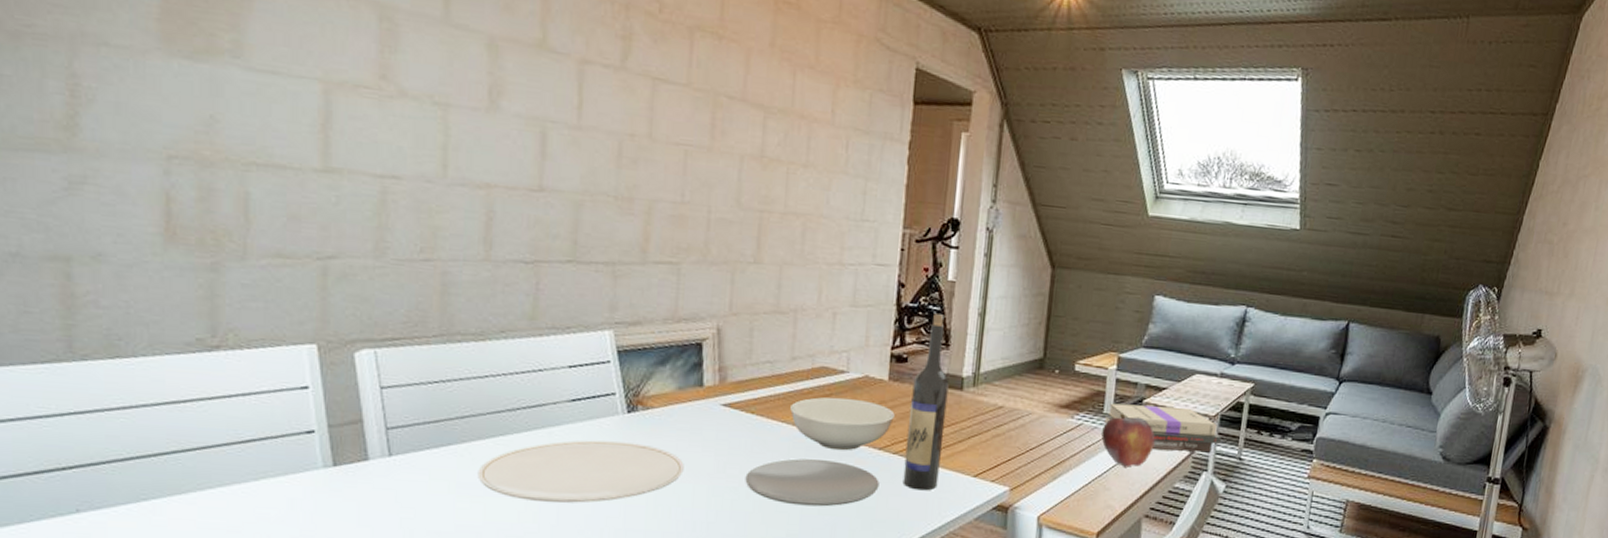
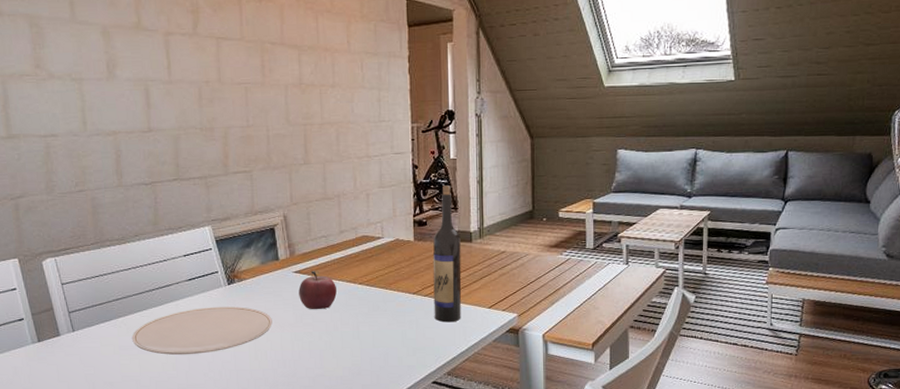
fruit: none [725,406,778,458] -> present [298,271,337,310]
plate: present [745,458,880,507] -> none [317,306,417,342]
bowl: present [790,397,895,451] -> none [344,257,422,298]
fruit: present [1101,414,1155,467] -> none [587,247,631,289]
books: present [1105,403,1221,453] -> none [588,238,687,274]

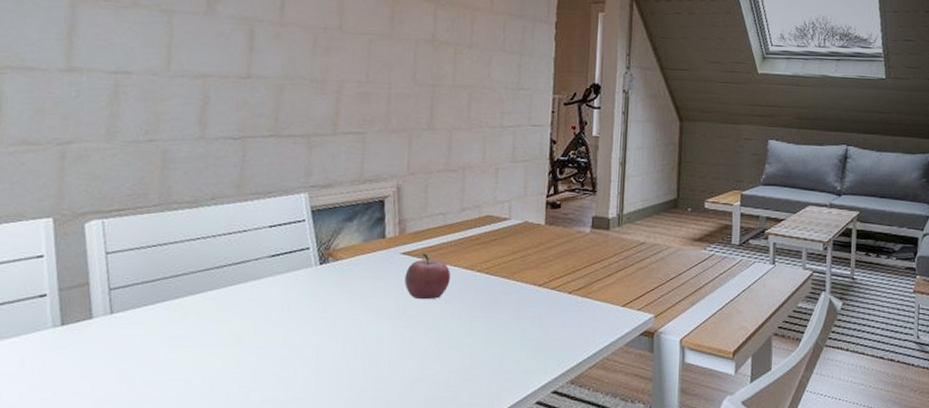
plate: present [132,306,272,355] -> none [188,291,369,348]
wine bottle: present [432,185,462,323] -> none [560,165,597,321]

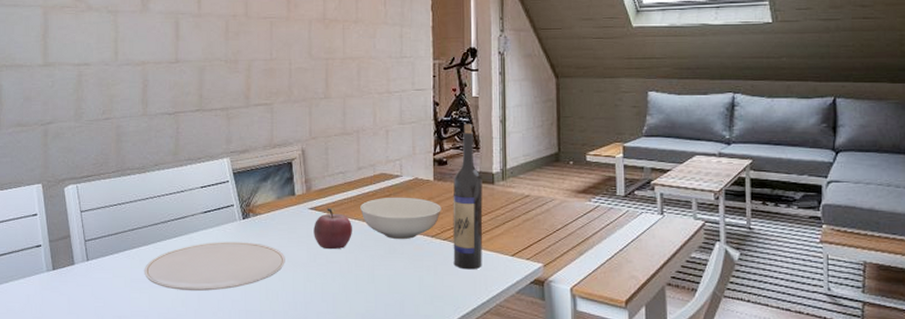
plate: none [188,291,369,348] -> present [144,242,285,291]
bowl: none [461,241,552,289] -> present [360,197,441,240]
wine bottle: none [560,165,597,321] -> present [452,124,483,270]

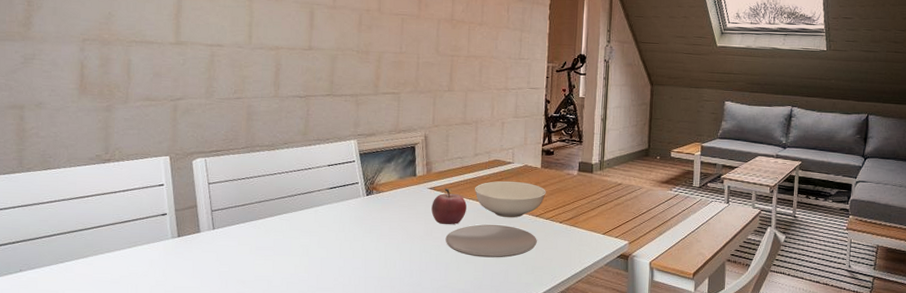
plate: present [144,242,285,291] -> none [269,215,404,259]
plate: none [331,248,435,287] -> present [445,224,537,258]
wine bottle: present [452,124,483,270] -> none [553,120,583,245]

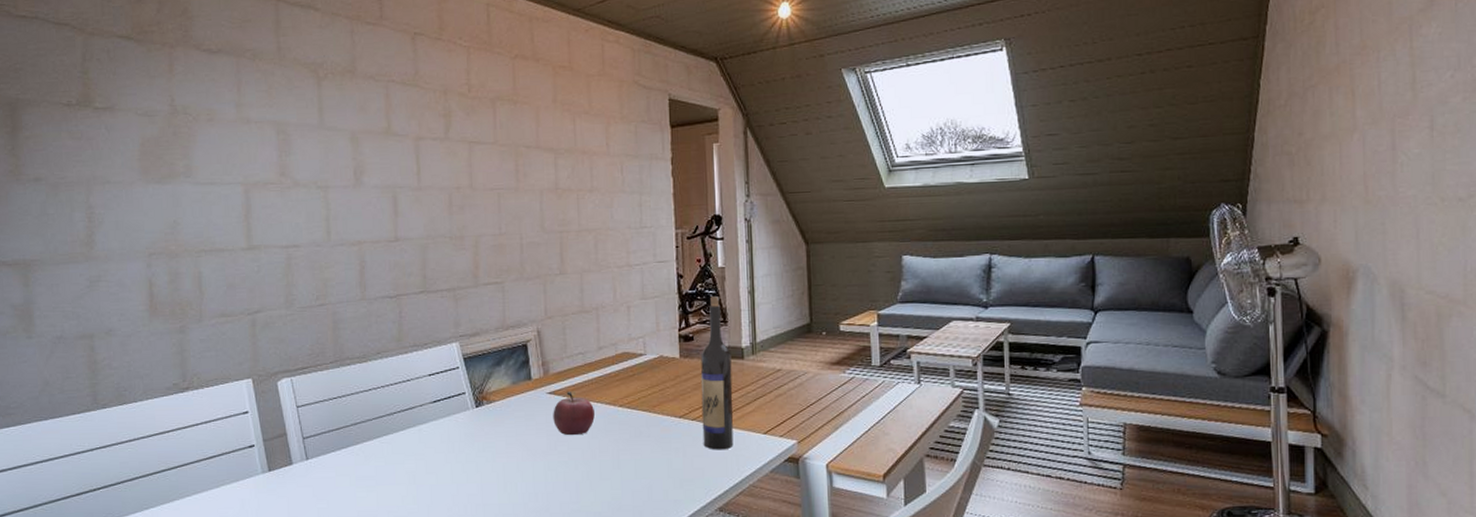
plate: present [445,224,537,258] -> none [573,431,684,472]
bowl: present [475,180,546,218] -> none [602,376,689,422]
wine bottle: none [553,120,583,245] -> present [700,296,734,450]

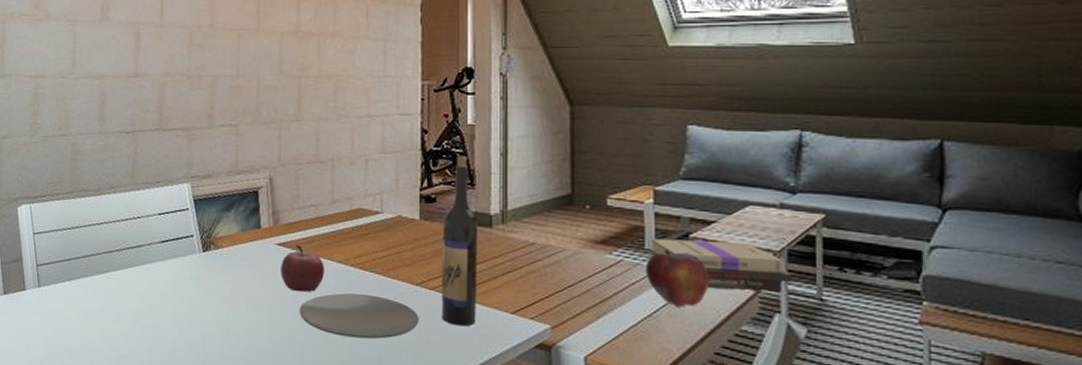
plate: none [573,431,684,472] -> present [299,293,419,339]
fruit: none [873,365,924,412] -> present [646,250,710,307]
books: none [874,353,987,394] -> present [648,238,792,292]

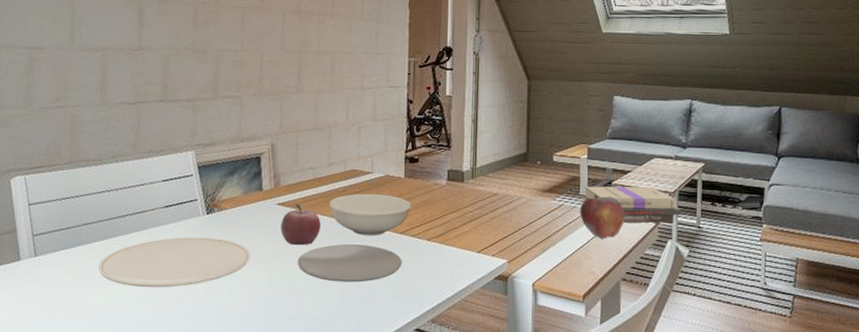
plate: none [97,275,249,329] -> present [98,237,250,287]
bowl: none [334,236,428,287] -> present [330,193,411,236]
wine bottle: present [441,156,478,327] -> none [421,122,452,266]

